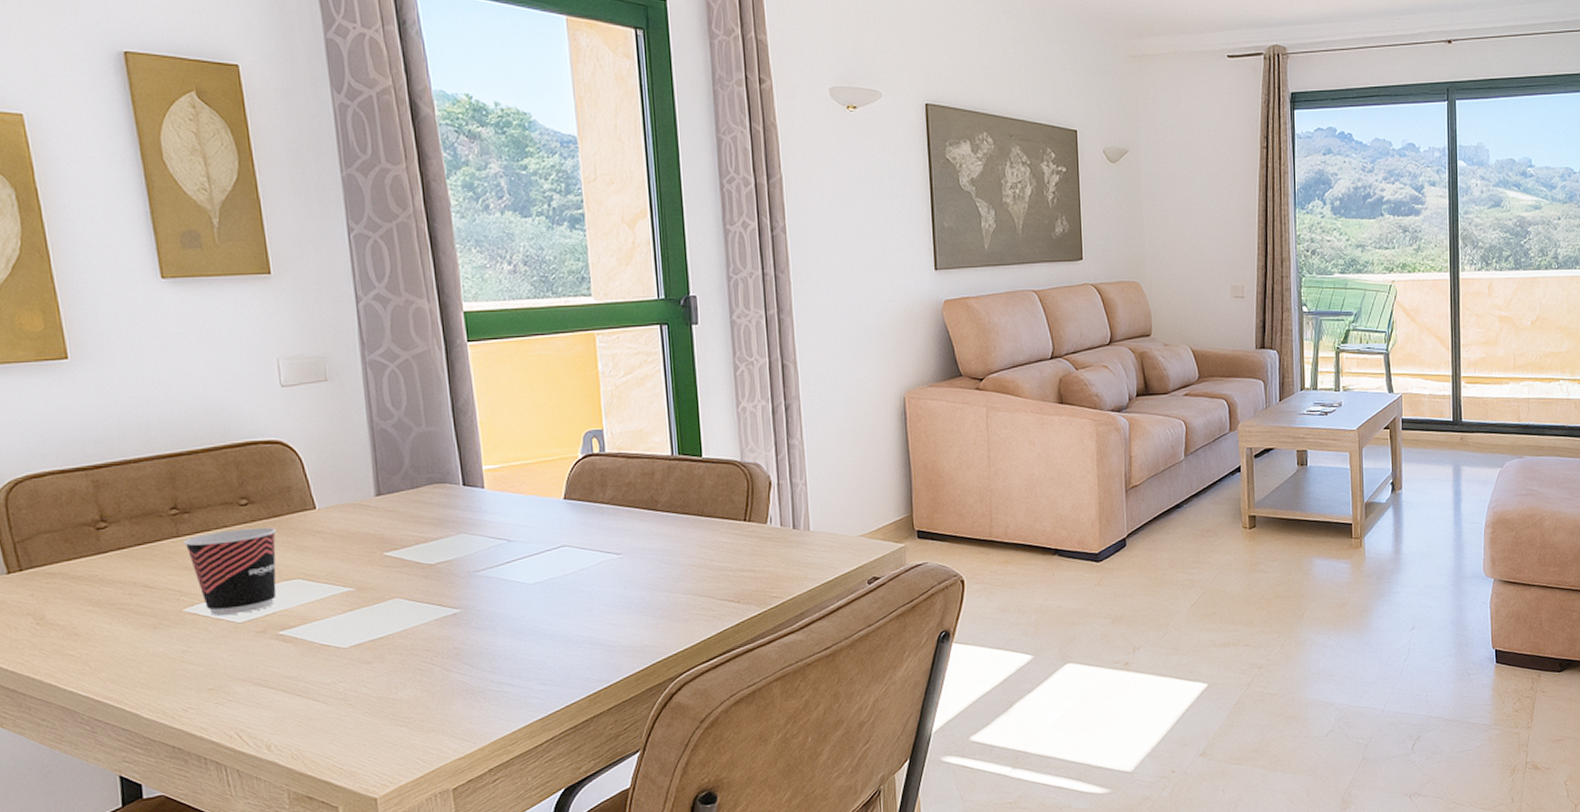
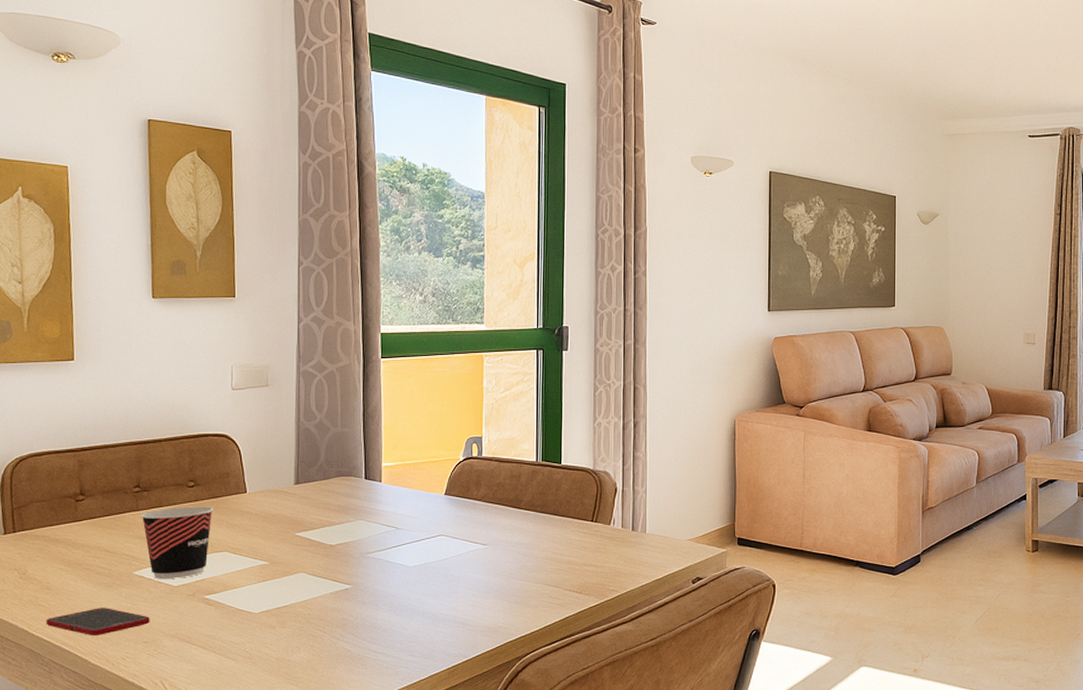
cell phone: none [78,652,213,686] -> present [46,608,150,635]

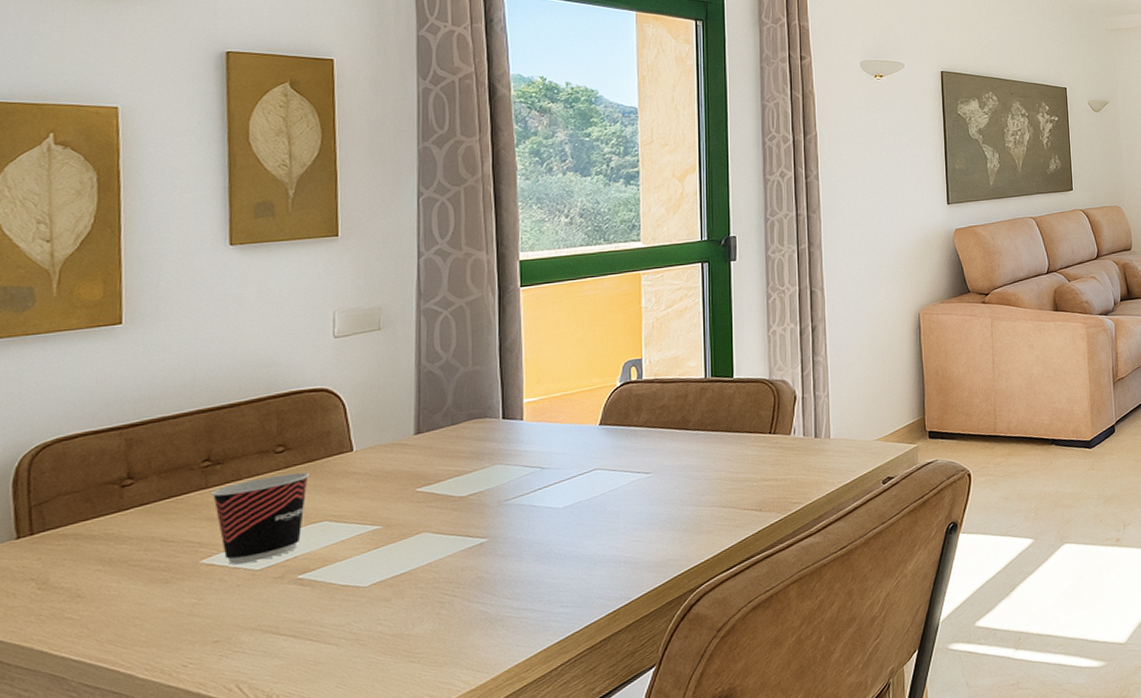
cell phone: present [46,608,150,635] -> none [74,608,223,645]

